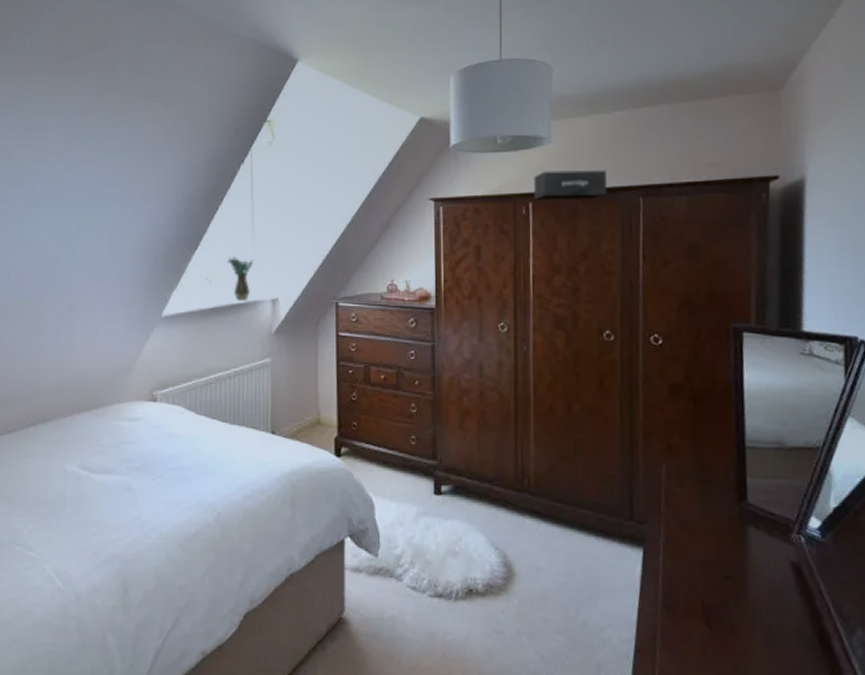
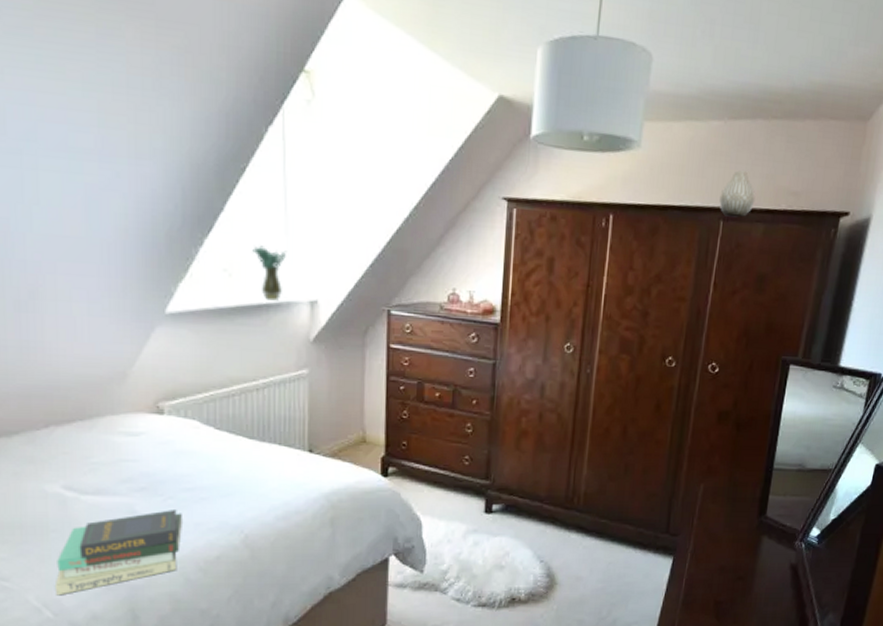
books: none [66,488,168,567] -> present [54,510,184,596]
box: present [534,170,607,200] -> none [616,180,692,218]
vase: none [635,151,673,193] -> present [719,170,756,218]

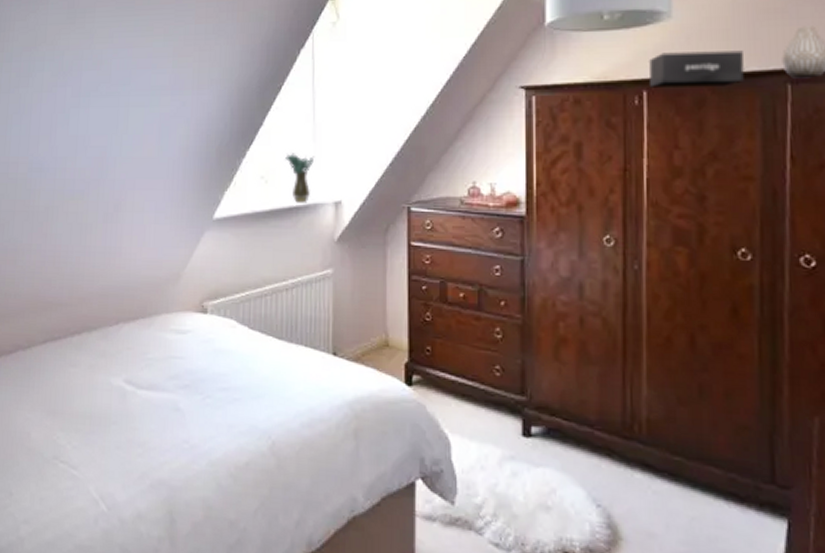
books: present [54,510,184,596] -> none [110,409,219,489]
box: none [616,180,692,218] -> present [649,50,744,88]

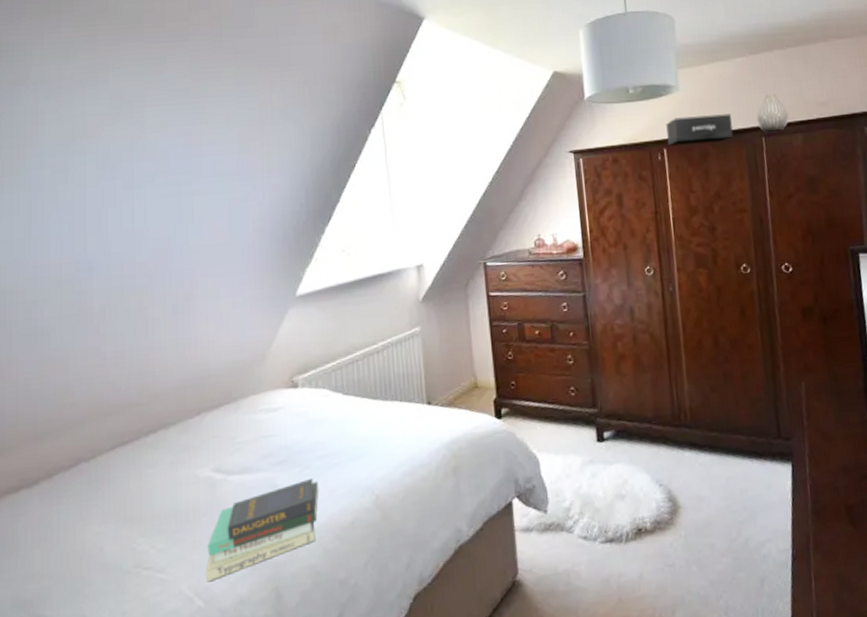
books: none [110,409,219,489] -> present [205,479,320,582]
vase: present [285,153,315,203] -> none [365,225,394,271]

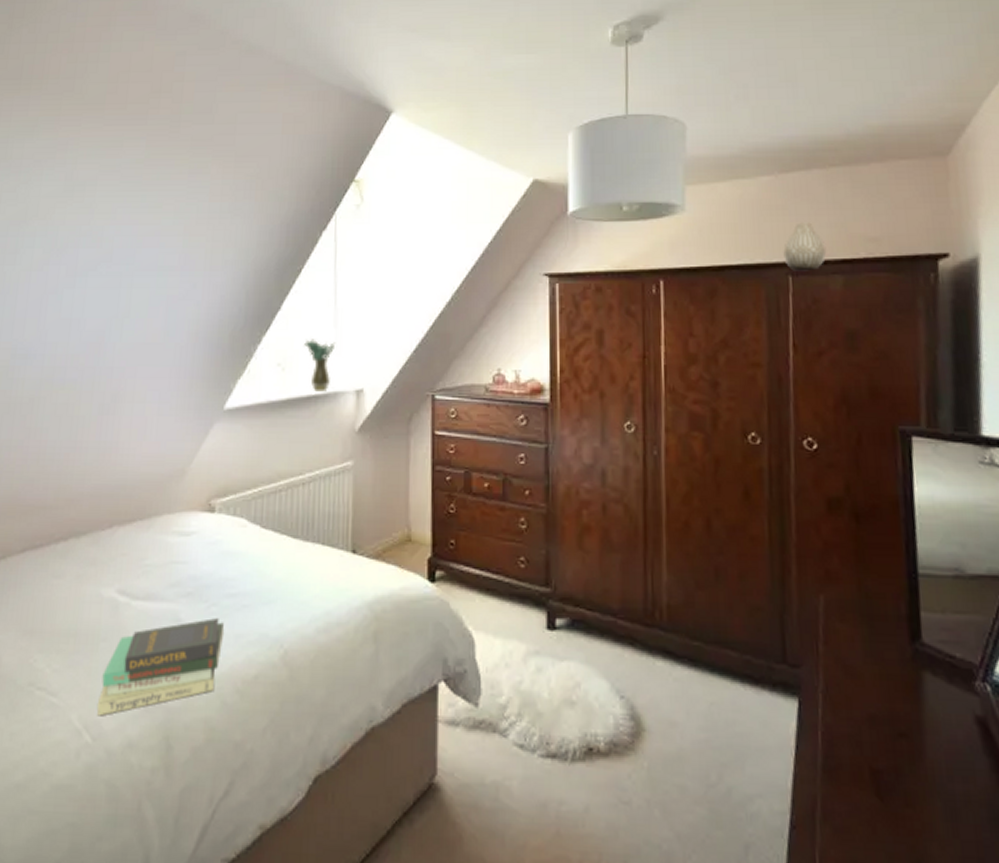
vase: none [365,225,394,271] -> present [304,339,336,392]
box: present [666,114,733,146] -> none [665,244,751,277]

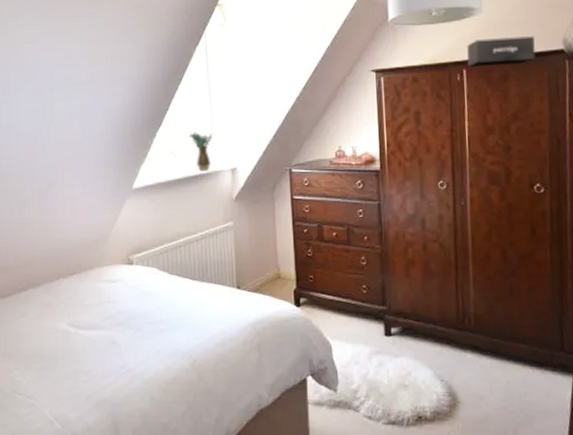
books: present [96,618,225,716] -> none [62,340,149,411]
box: none [665,244,751,277] -> present [467,36,535,67]

